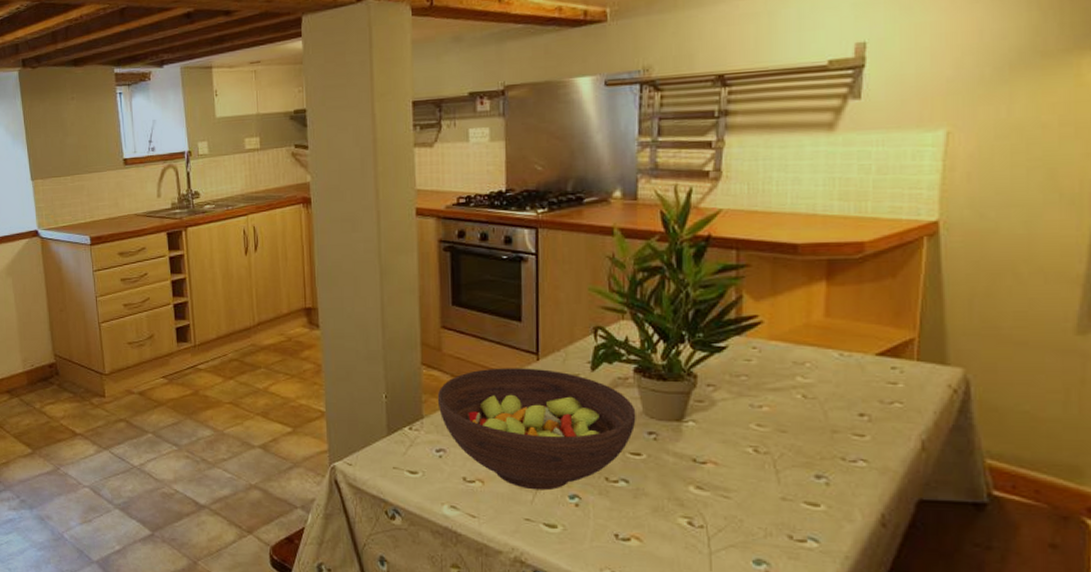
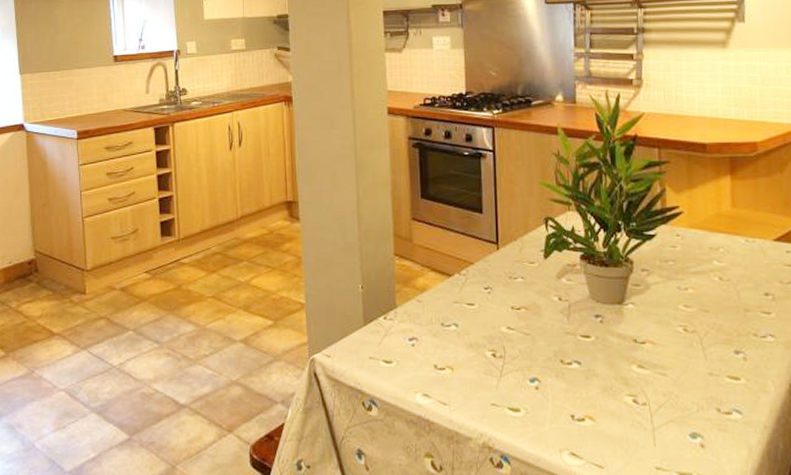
fruit bowl: present [437,368,636,491] -> none [409,257,585,375]

